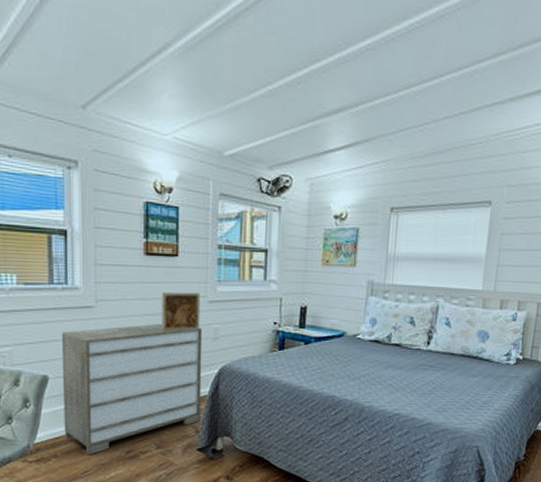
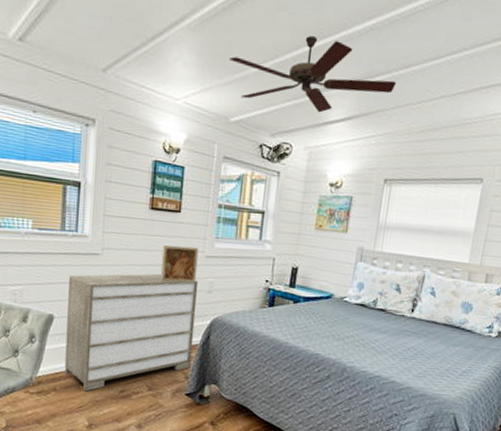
ceiling fan: none [219,60,397,141] -> present [229,36,397,113]

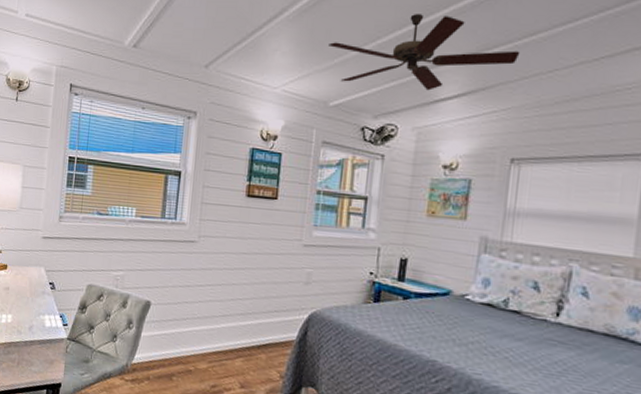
dresser: present [64,273,199,392] -> none [158,262,296,384]
decorative box: present [160,245,199,283] -> none [255,233,296,273]

